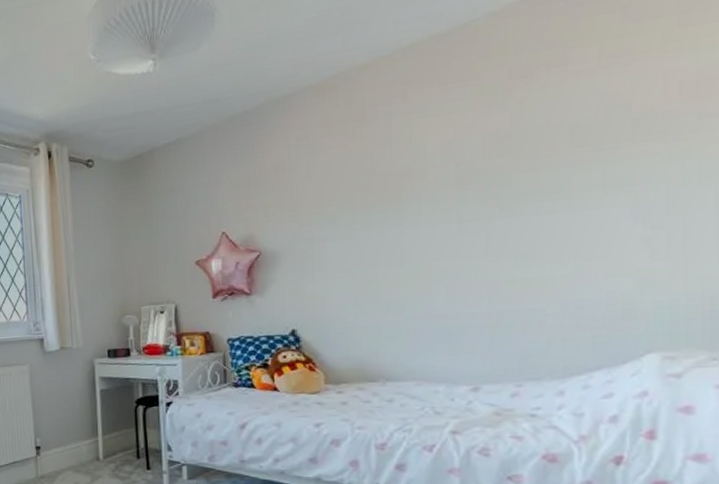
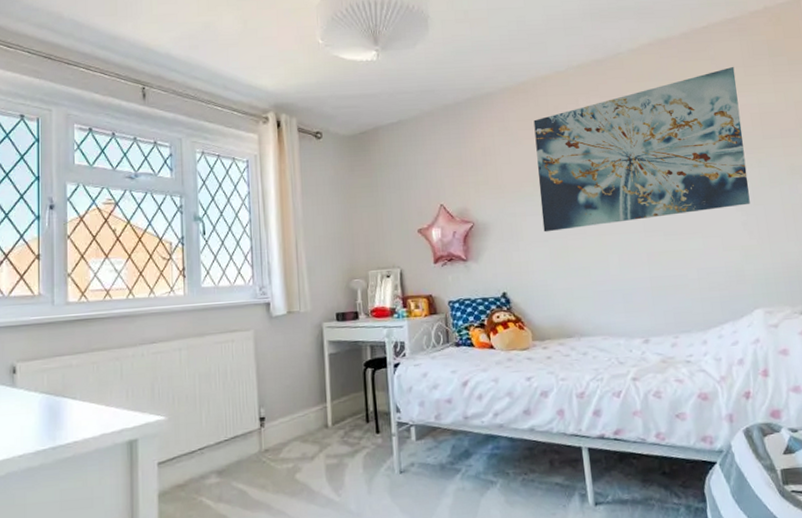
wall art: none [343,16,662,260] -> present [533,67,750,232]

